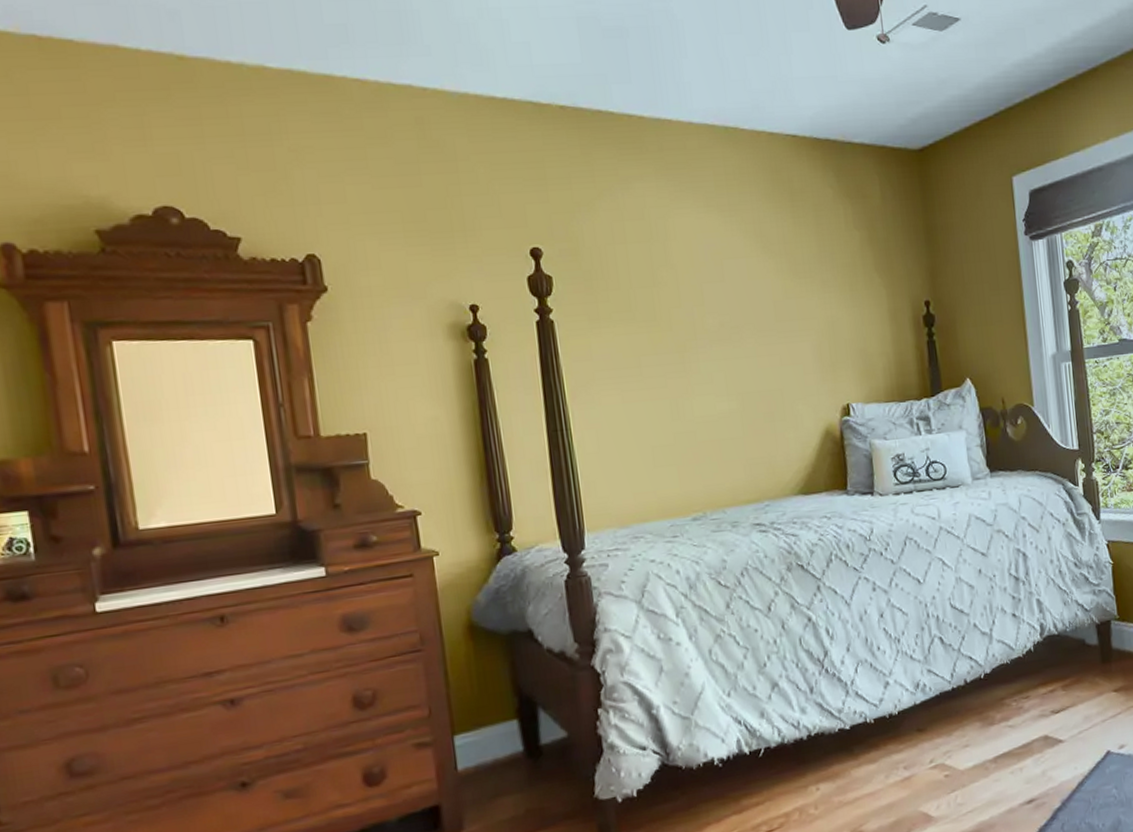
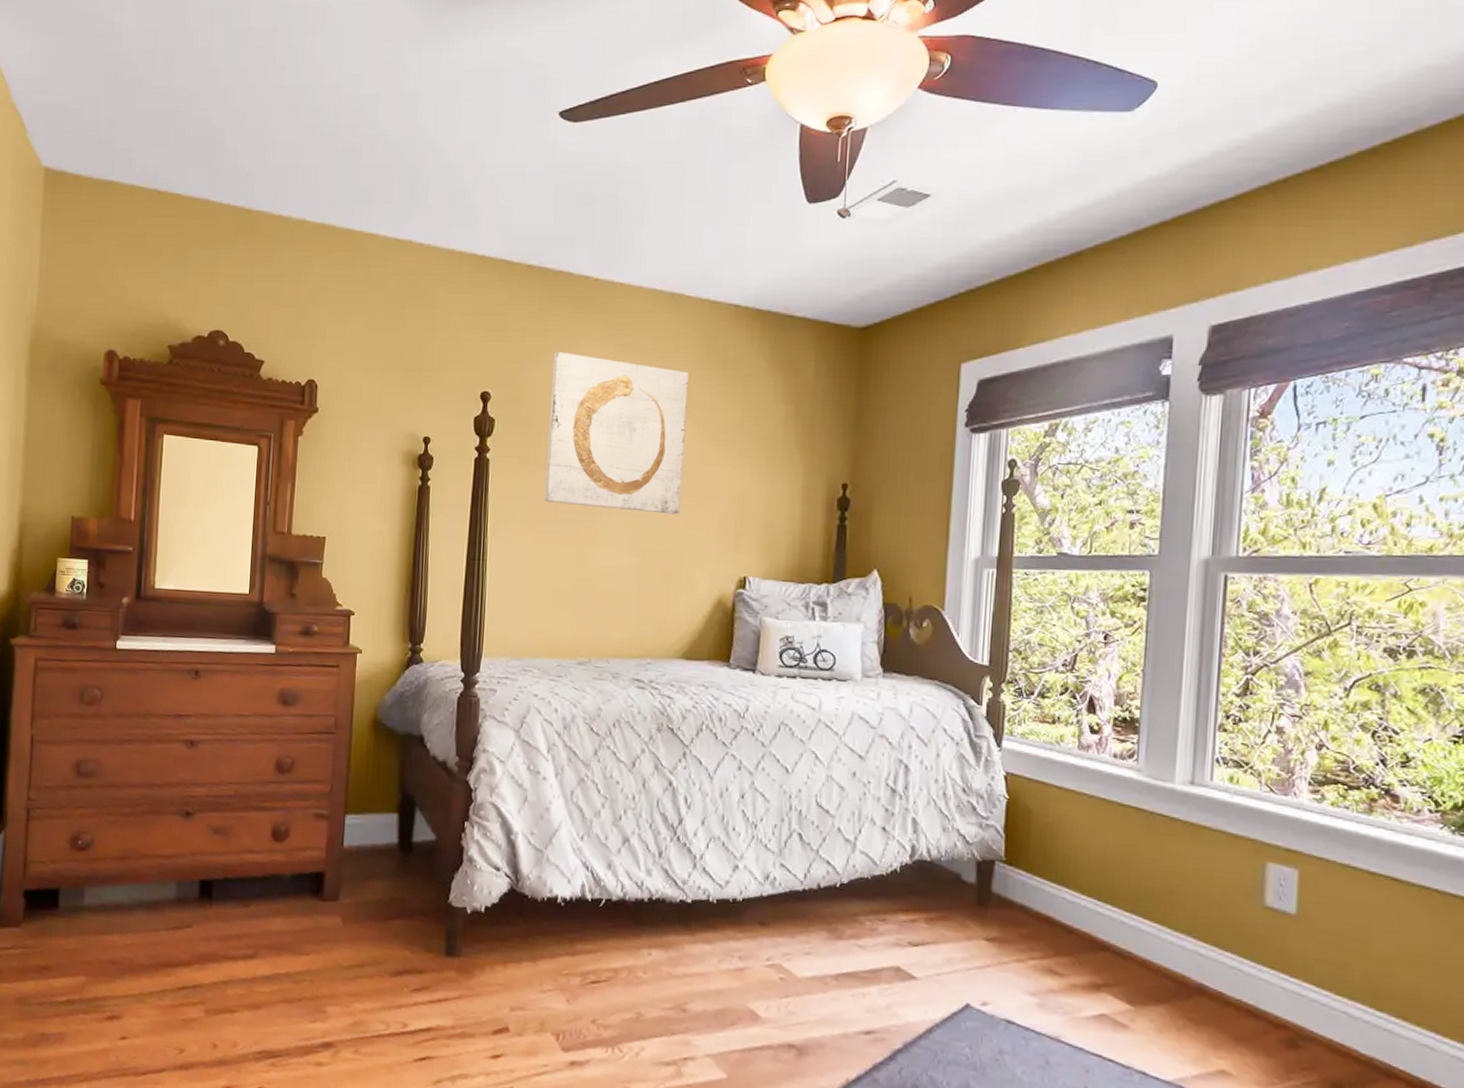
wall art: none [607,197,772,358] -> present [545,351,689,515]

